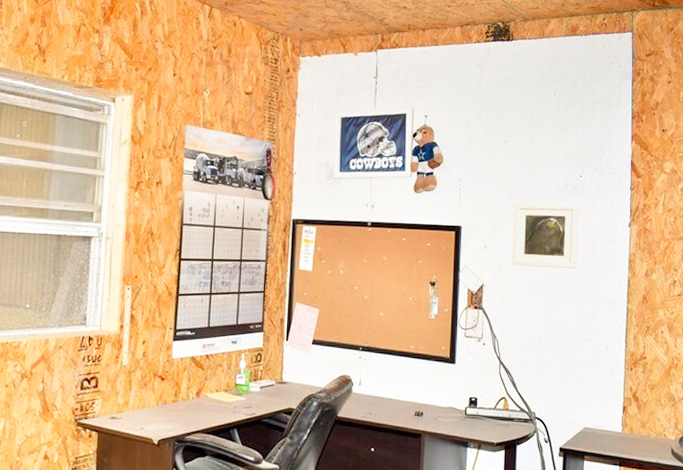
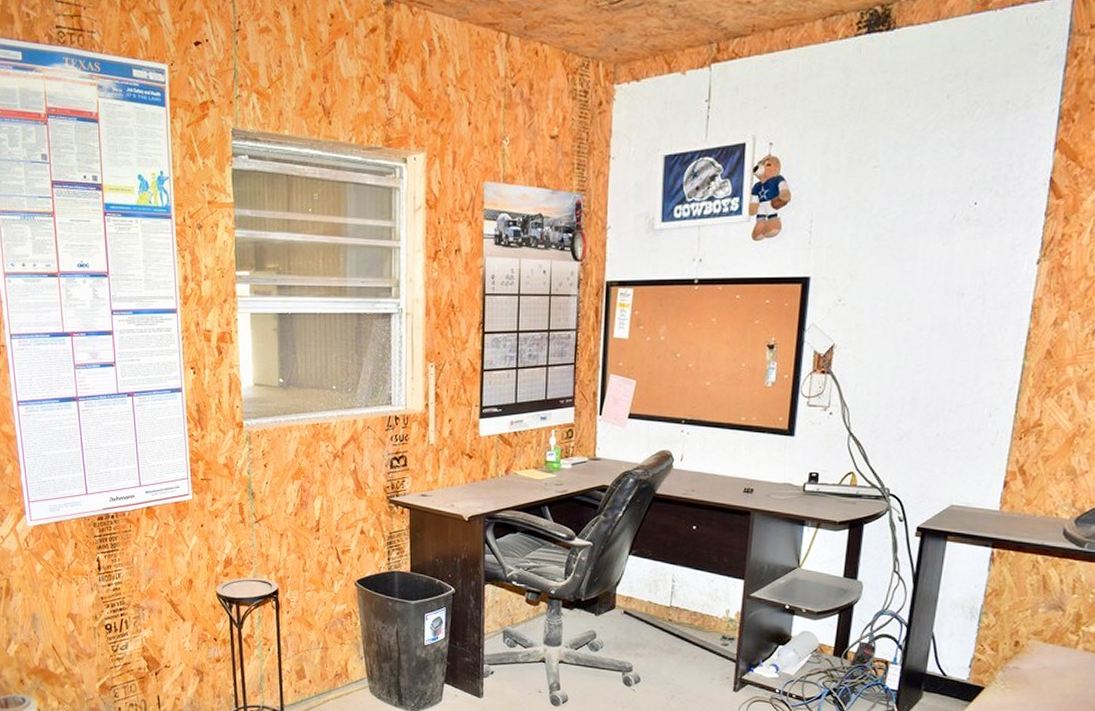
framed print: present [513,203,579,269] -> none [873,240,970,321]

